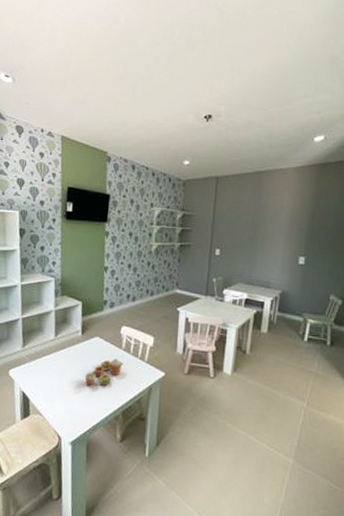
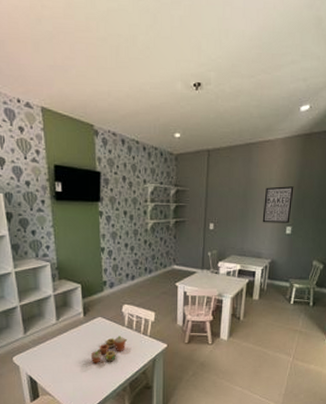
wall art: none [272,215,308,253] -> present [262,186,294,223]

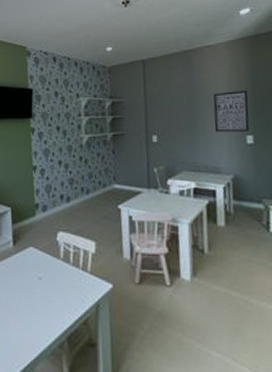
toy tea set: present [90,336,128,363] -> none [20,271,64,307]

